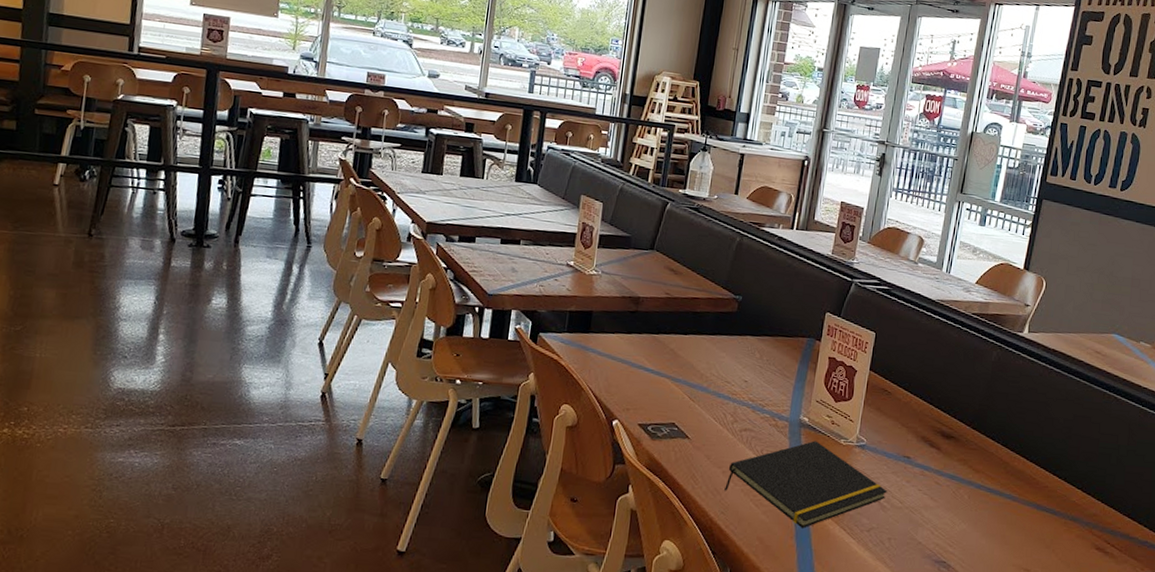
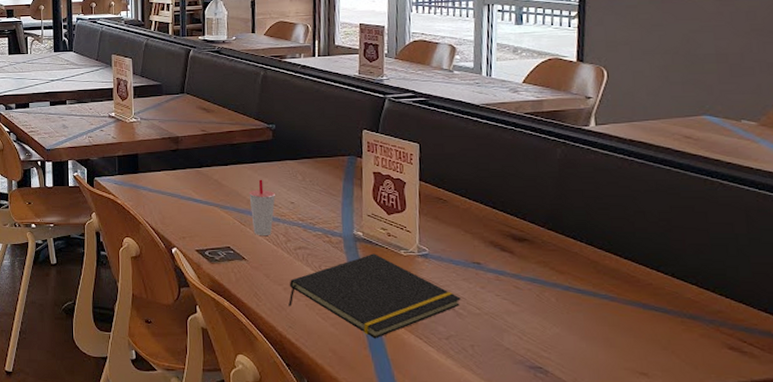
cup: none [701,353,731,415] -> present [249,179,276,237]

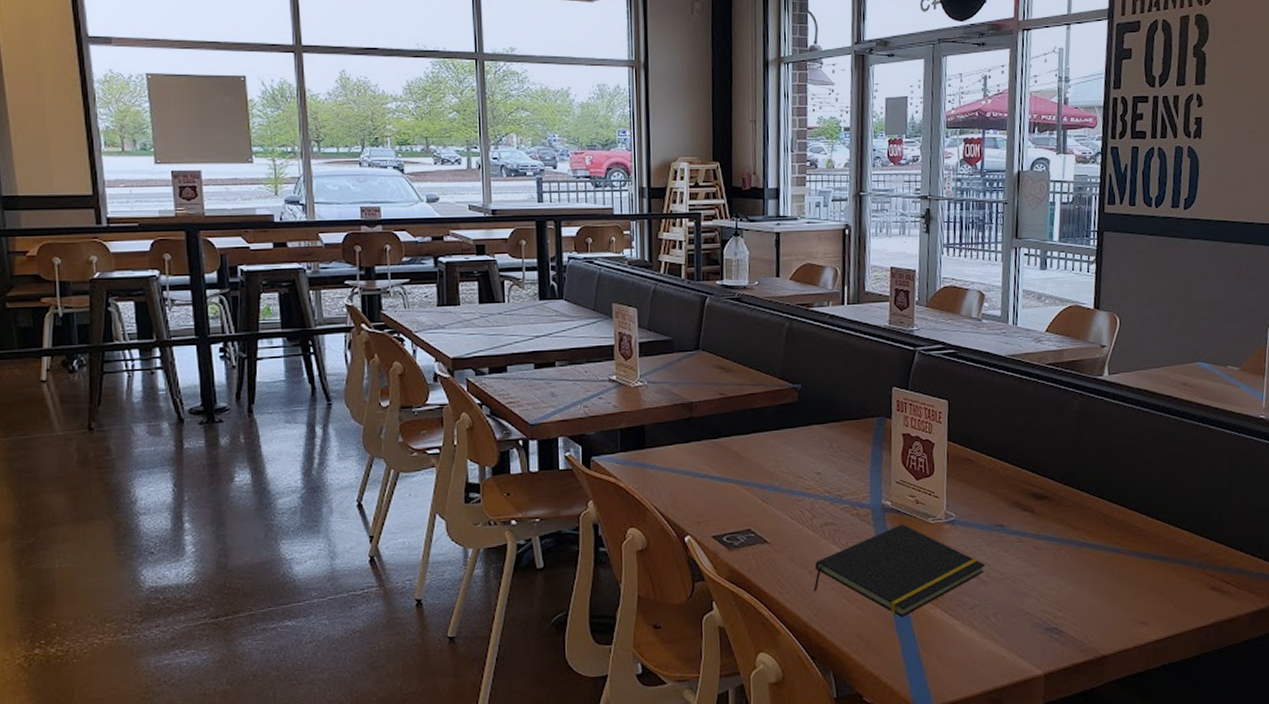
cup: present [249,179,276,237] -> none [772,448,802,514]

